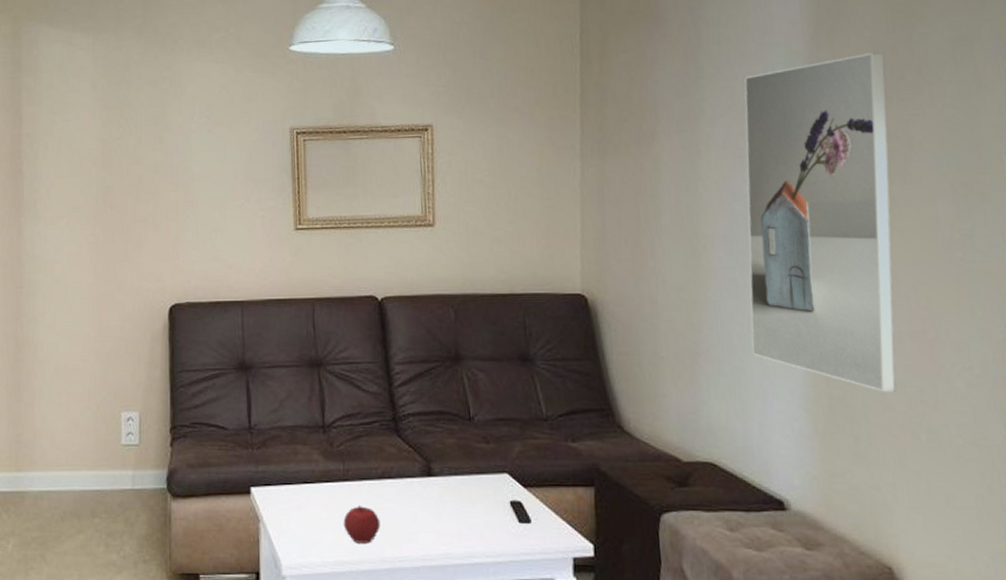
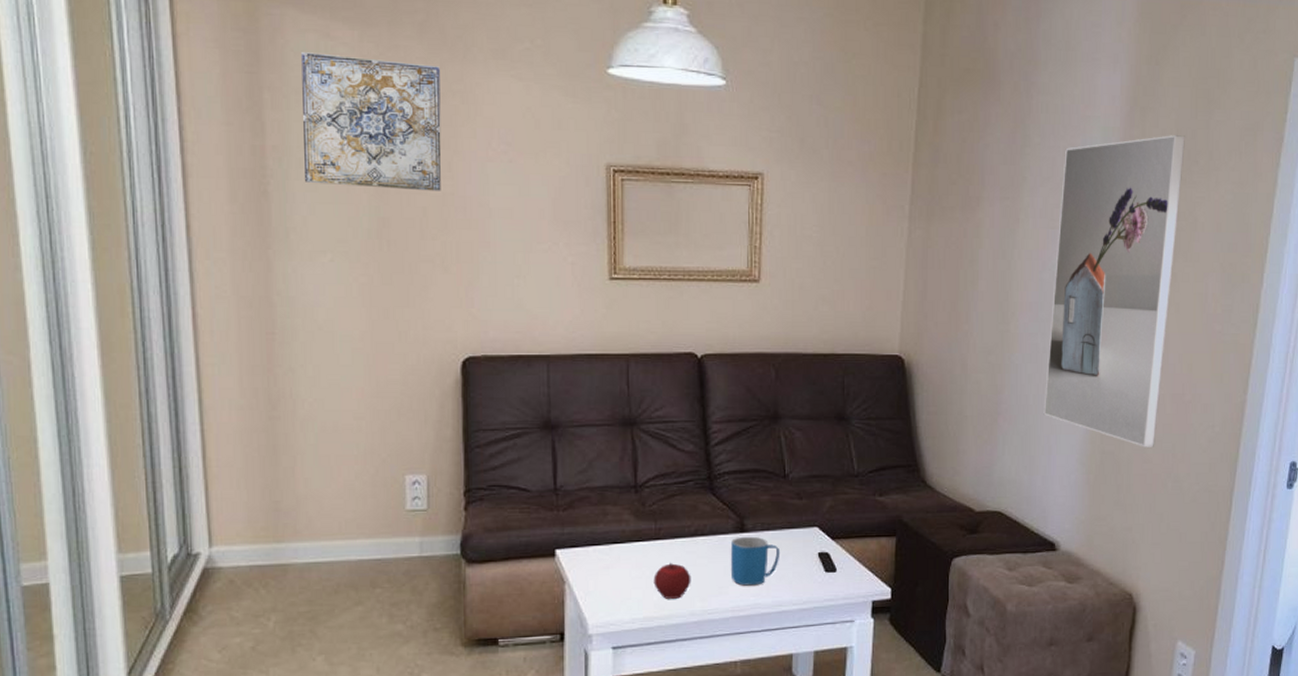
wall art: none [49,57,154,162] -> present [301,52,442,191]
mug: none [418,480,470,534] -> present [730,536,781,586]

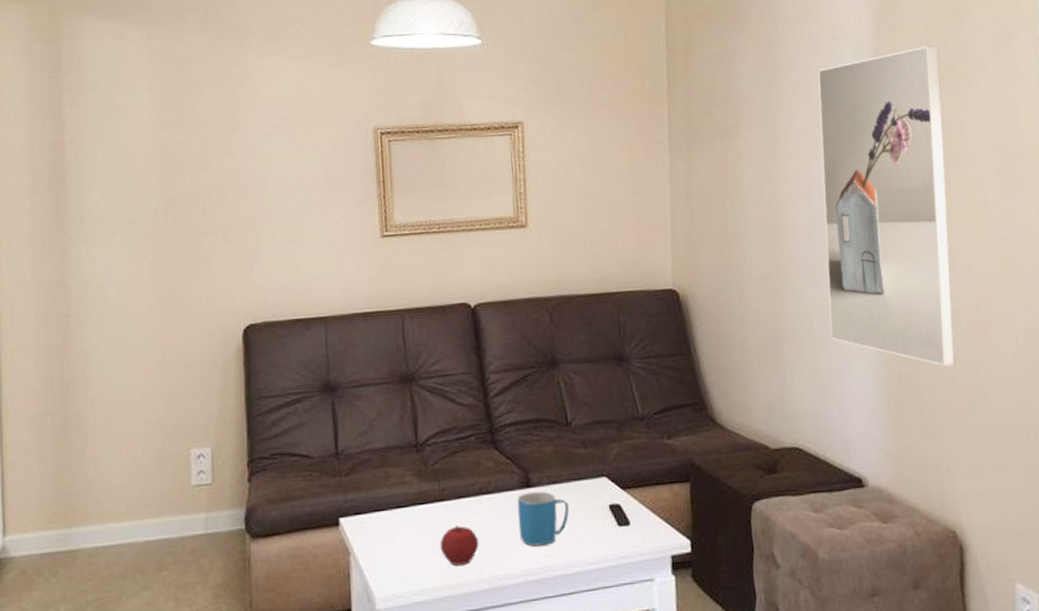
wall art: present [301,52,442,191] -> none [97,53,222,171]

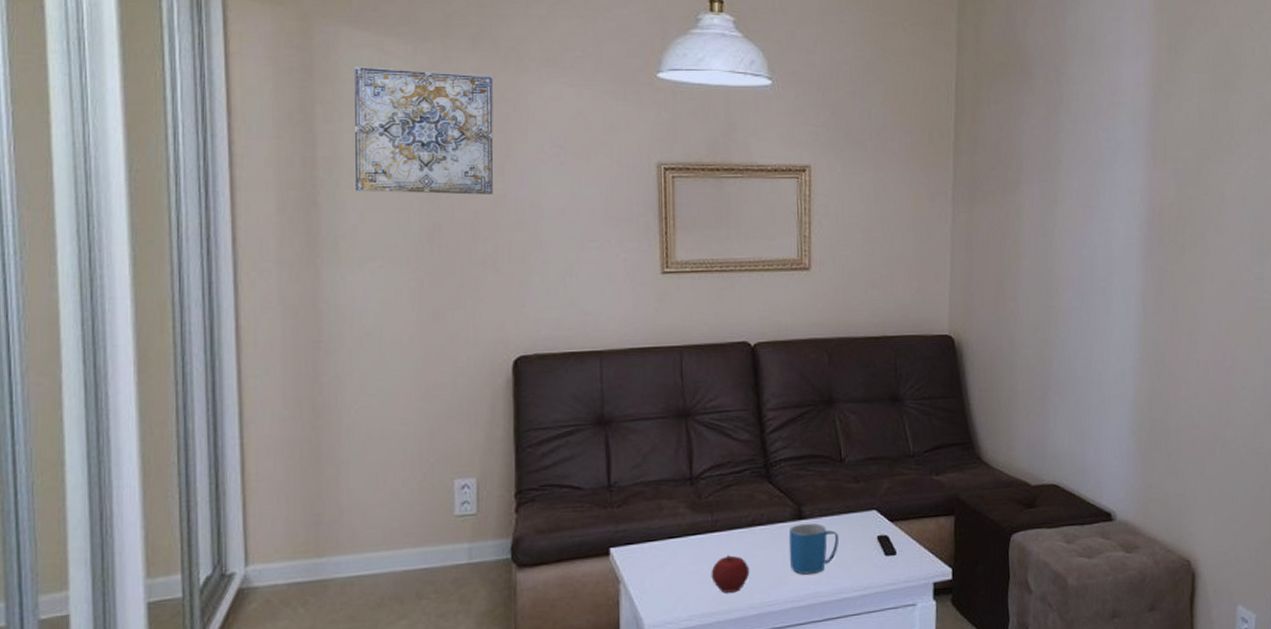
wall art: none [97,53,222,171] -> present [354,67,494,195]
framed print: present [817,45,956,367] -> none [1091,117,1208,414]

